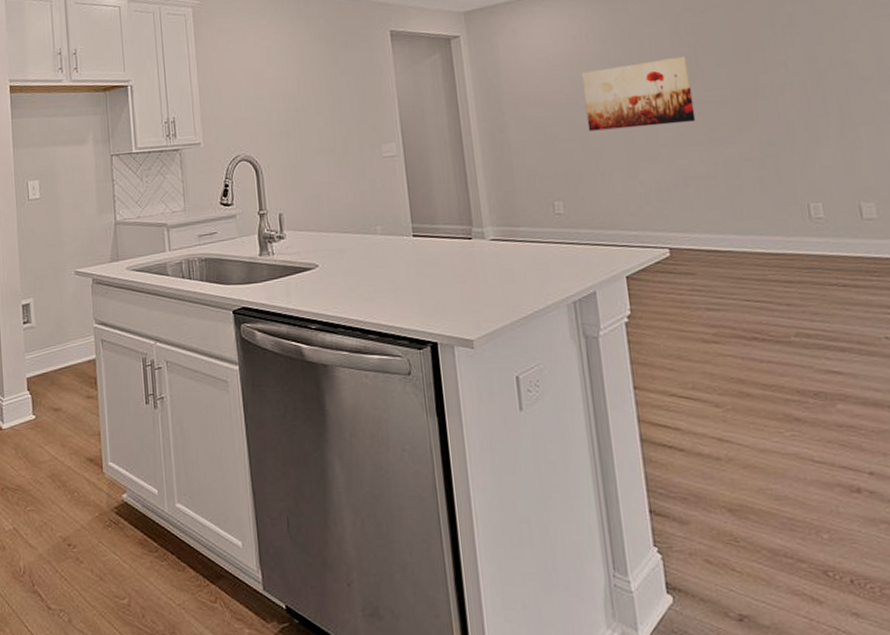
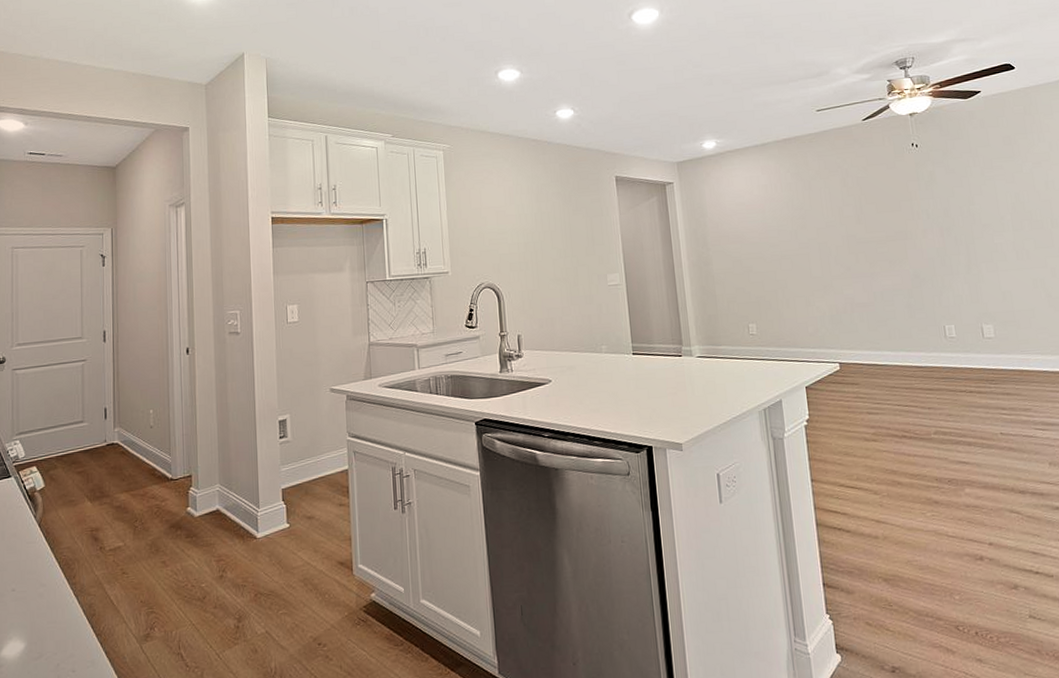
wall art: present [581,57,696,131] -> none [771,205,860,265]

